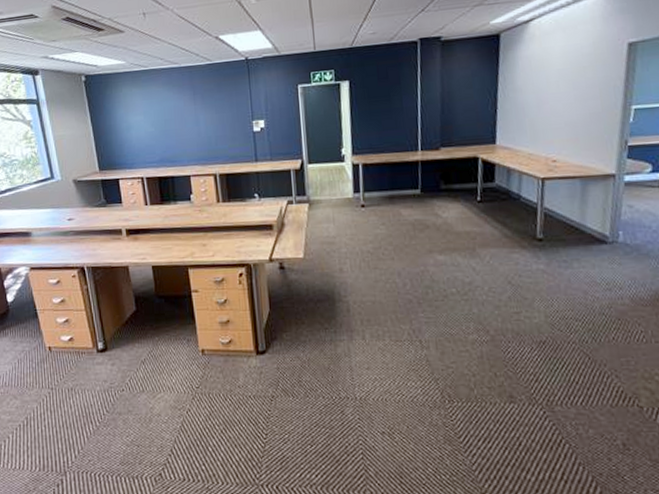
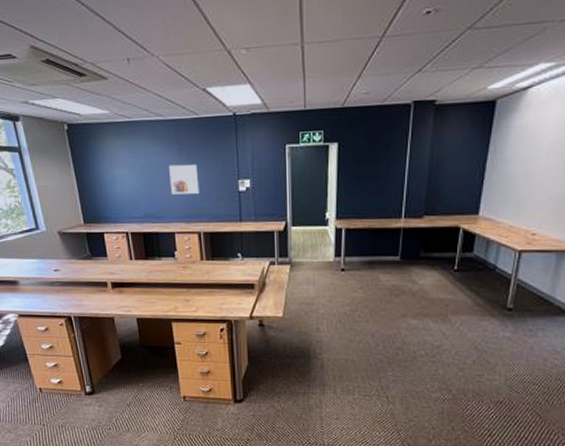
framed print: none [184,108,214,138] -> present [169,164,199,195]

